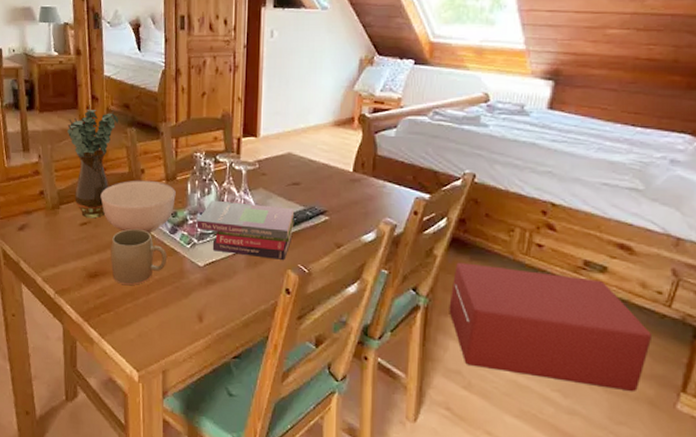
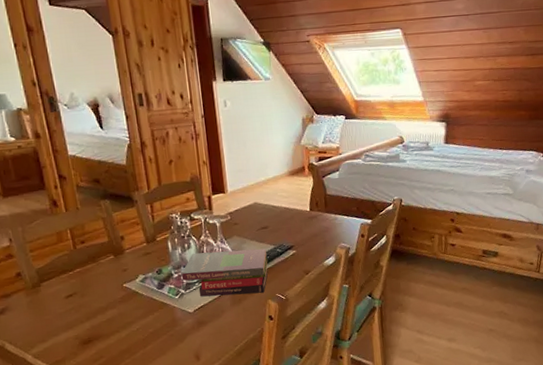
vase: present [67,105,119,219] -> none [37,184,92,290]
bowl: present [100,180,176,233] -> none [82,244,159,296]
mug: present [110,228,167,286] -> none [100,290,158,344]
suitcase: present [449,262,653,391] -> none [396,262,532,344]

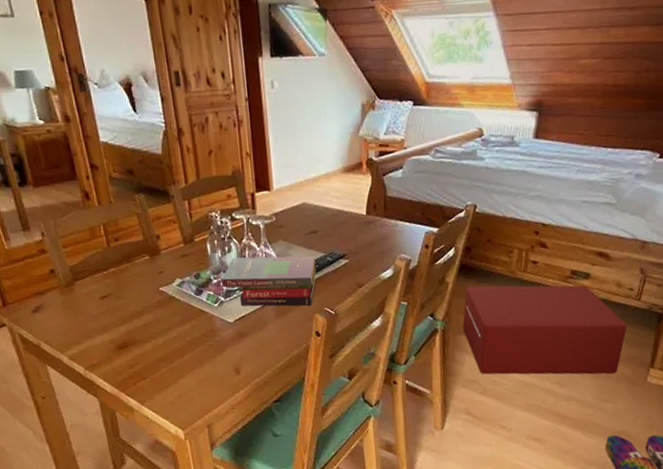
suitcase: none [396,262,532,344] -> present [462,285,628,374]

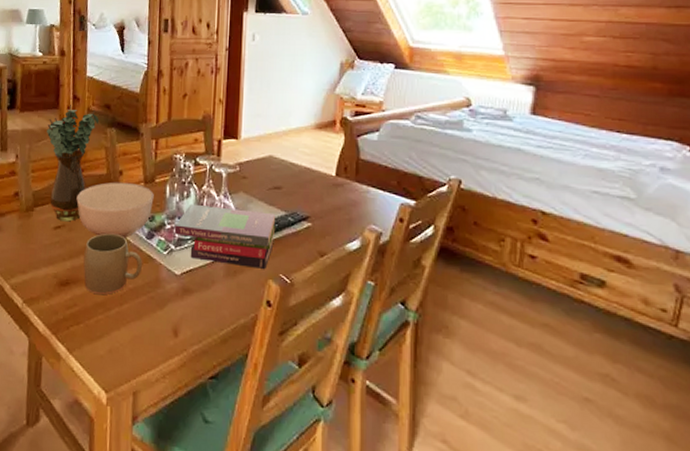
vase: none [68,174,126,291] -> present [47,105,100,222]
bowl: none [116,245,197,300] -> present [76,182,154,238]
mug: none [136,294,196,352] -> present [83,233,142,295]
suitcase: present [462,285,628,374] -> none [440,274,662,423]

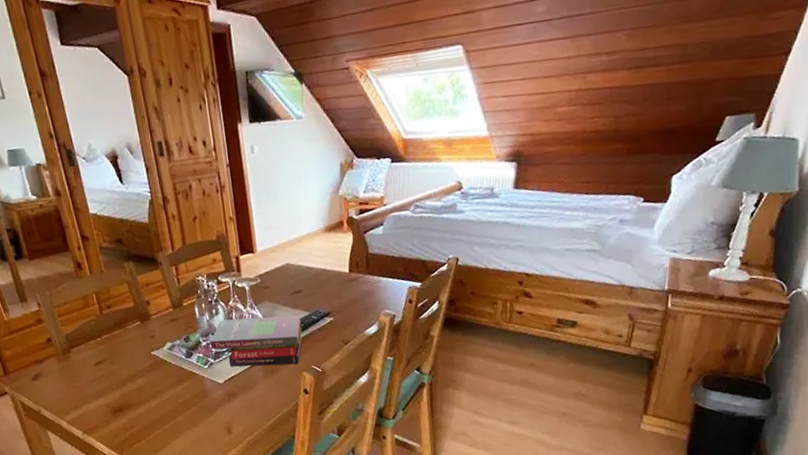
vase: present [47,105,100,222] -> none [62,245,118,357]
bowl: present [76,182,154,238] -> none [109,310,186,364]
mug: present [83,233,142,295] -> none [129,358,188,414]

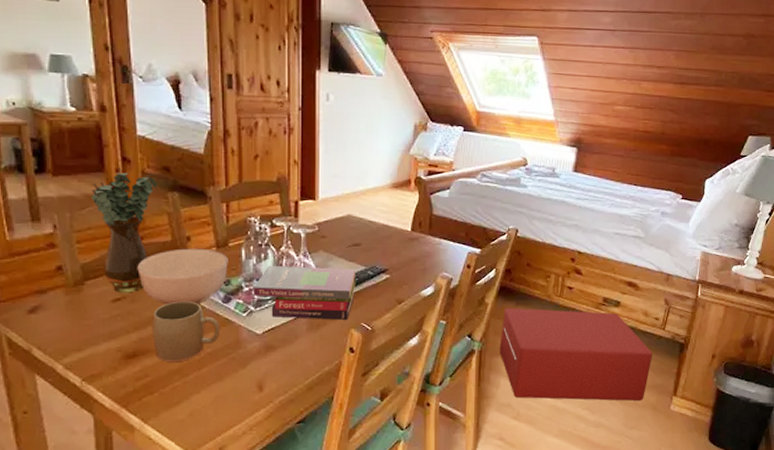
vase: none [62,245,118,357] -> present [91,167,158,293]
bowl: none [109,310,186,364] -> present [137,248,228,305]
mug: none [129,358,188,414] -> present [152,300,220,363]
suitcase: none [449,333,618,426] -> present [499,308,653,401]

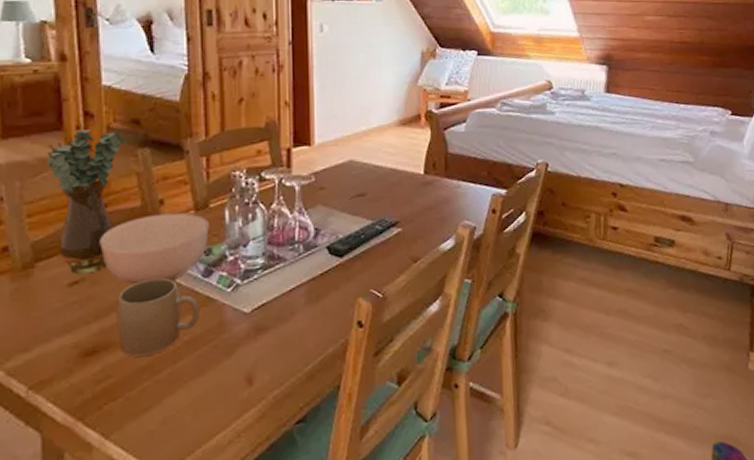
books: present [253,265,356,320] -> none [239,224,362,291]
suitcase: present [499,308,653,401] -> none [537,254,720,369]

